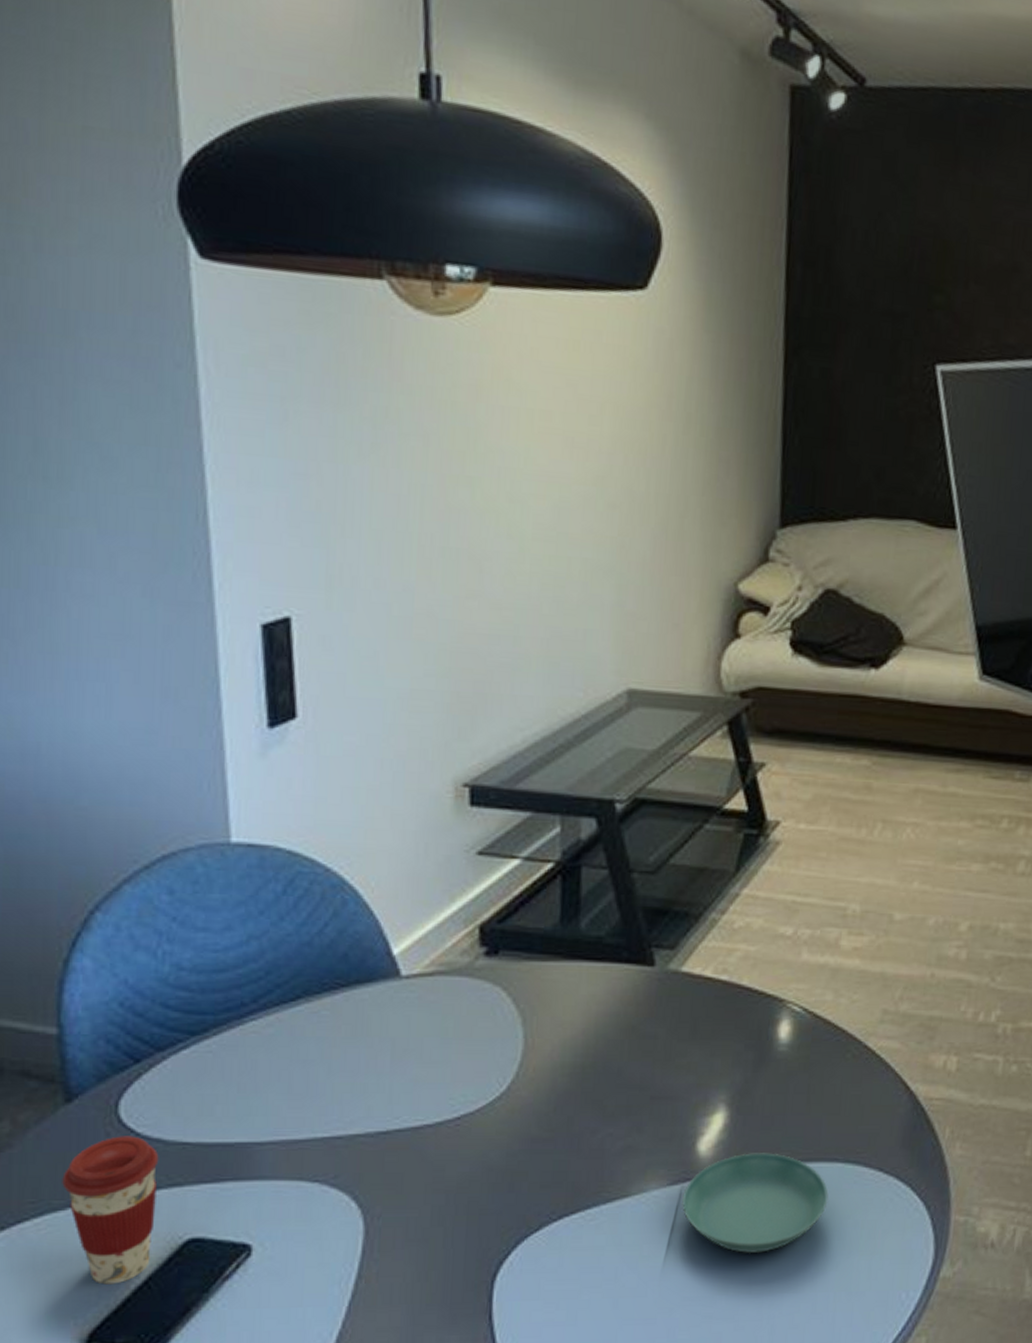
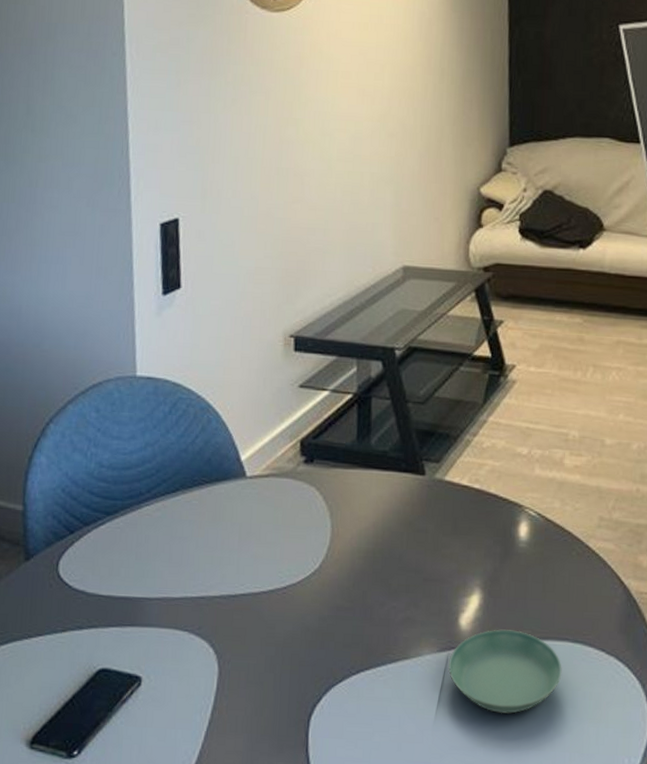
coffee cup: present [62,1136,159,1285] -> none [20,587,83,700]

